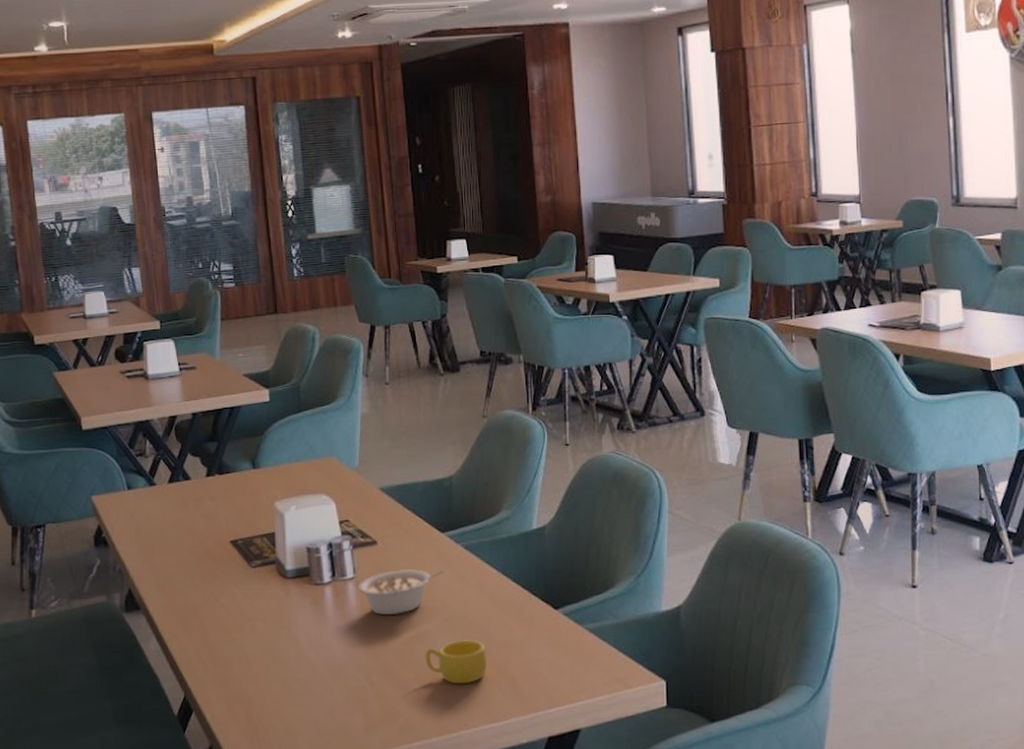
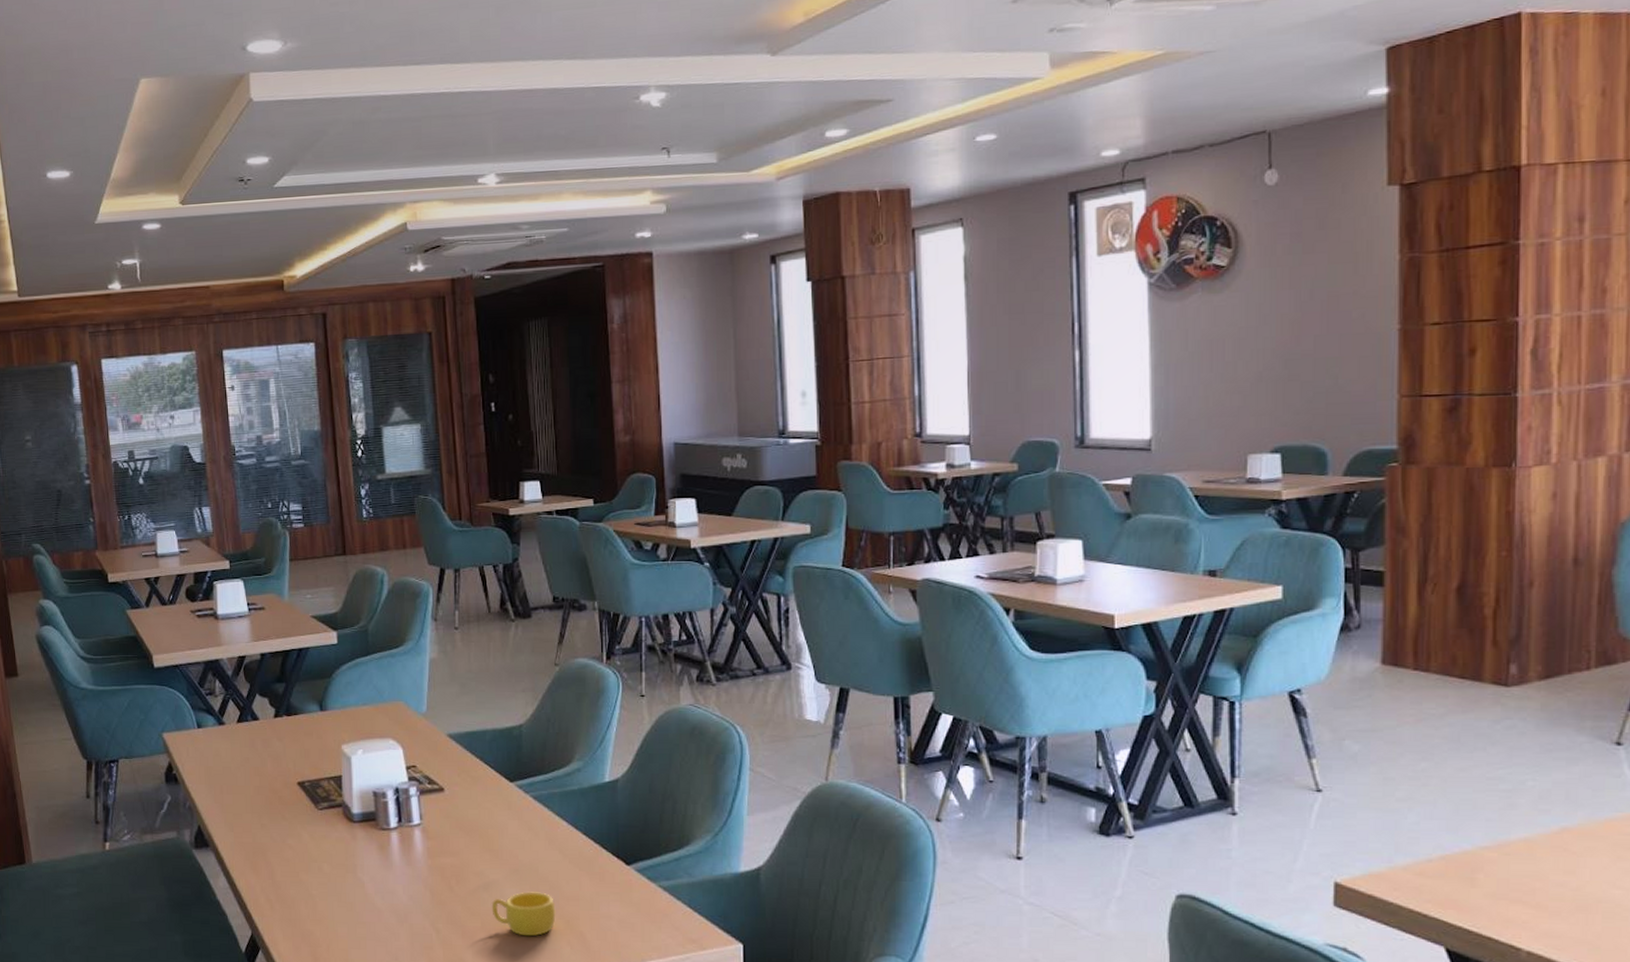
legume: present [358,570,445,615] -> none [424,818,513,864]

